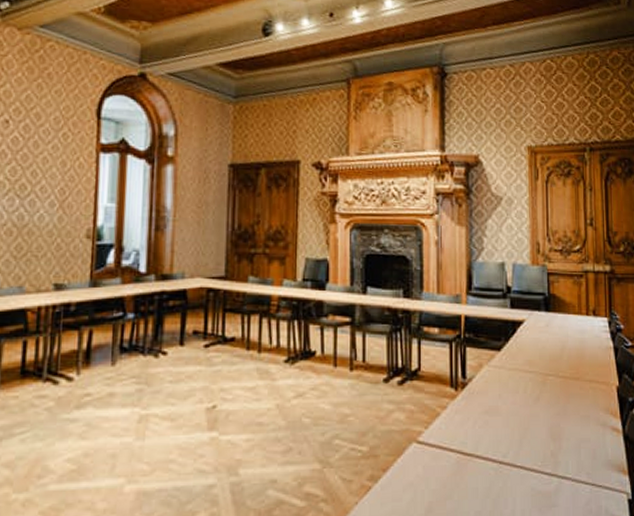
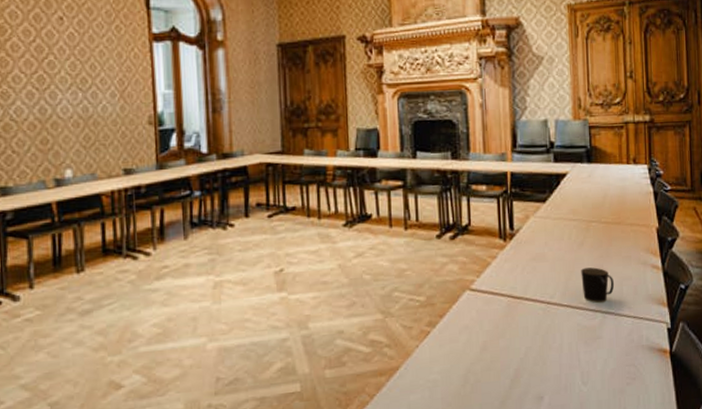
mug: none [536,426,572,467] -> present [581,267,615,304]

